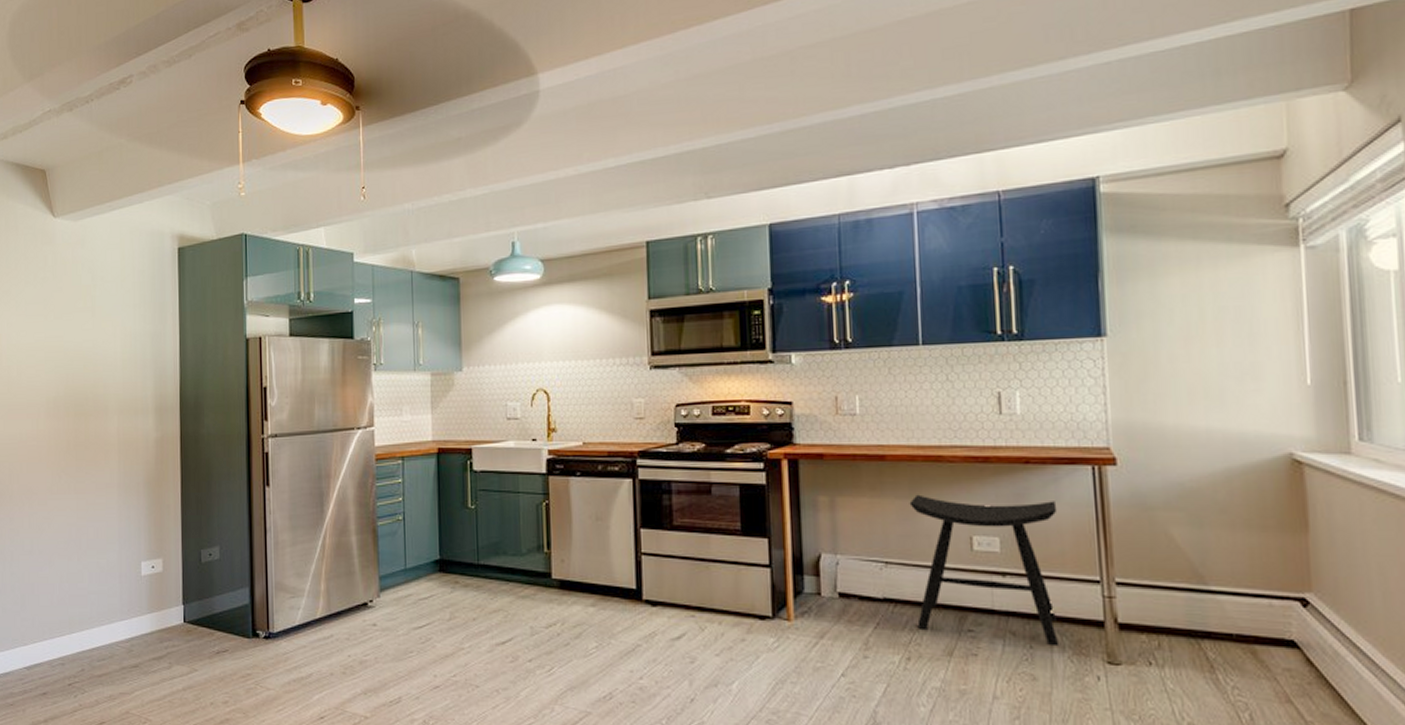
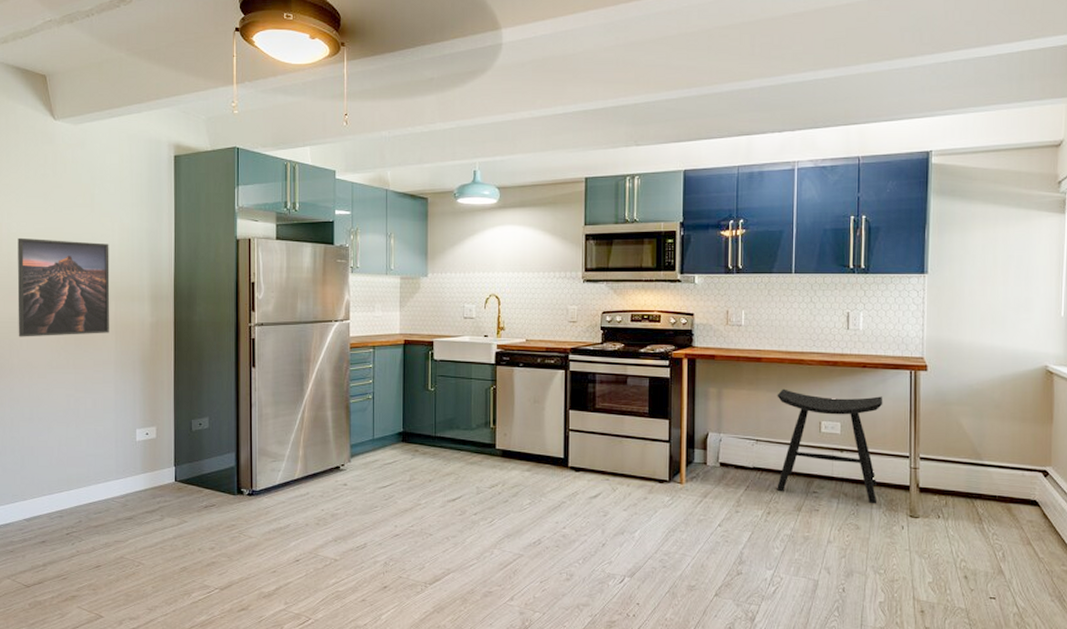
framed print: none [17,348,112,460] -> present [17,237,110,337]

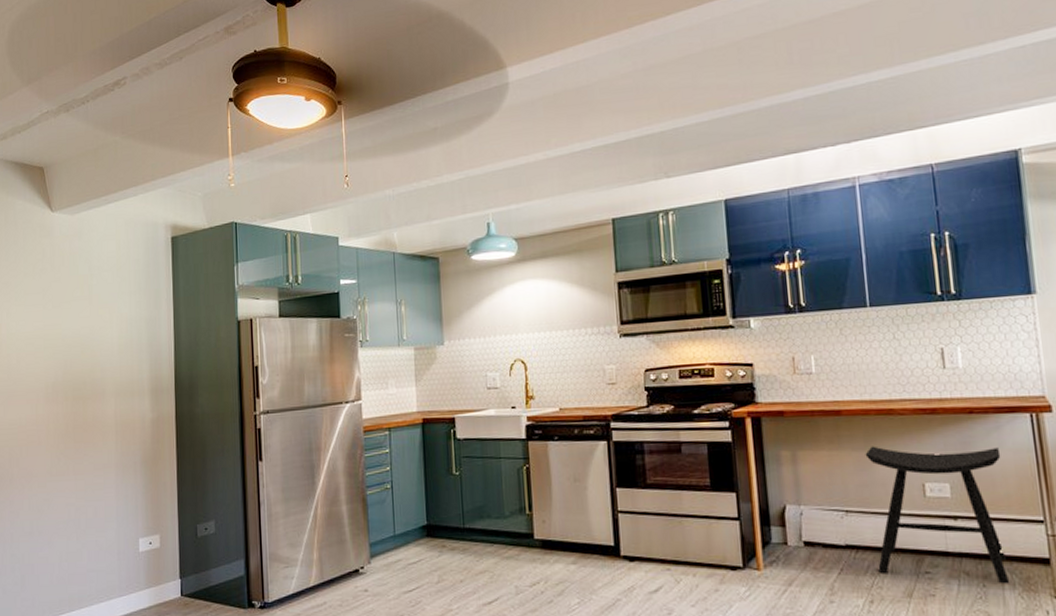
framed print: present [17,237,110,337] -> none [17,336,110,444]

